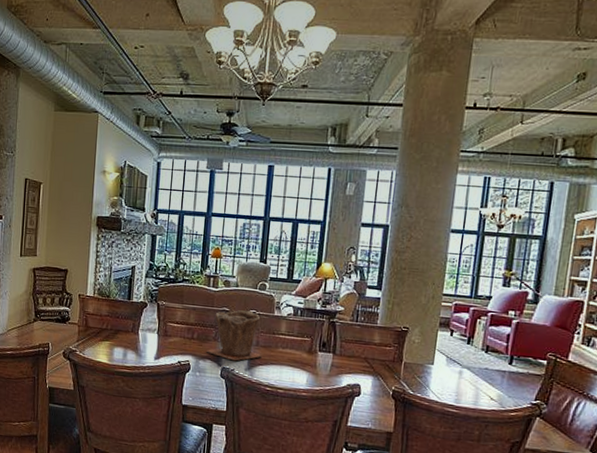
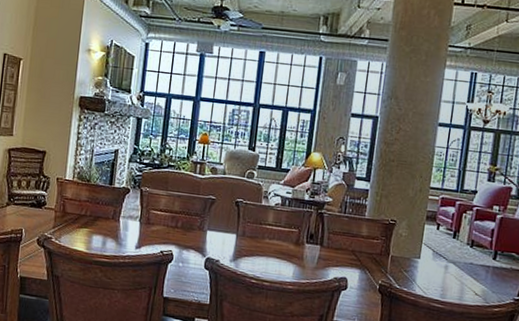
plant pot: present [207,310,262,361] -> none [191,198,248,252]

